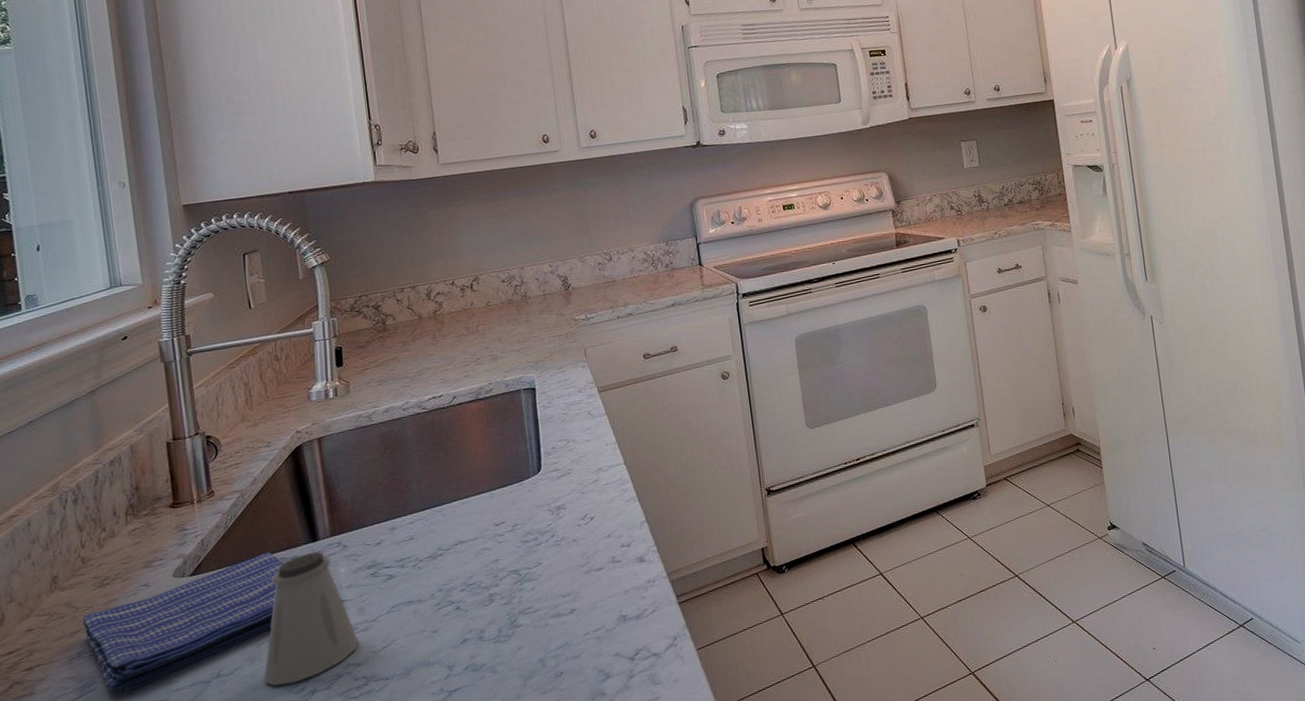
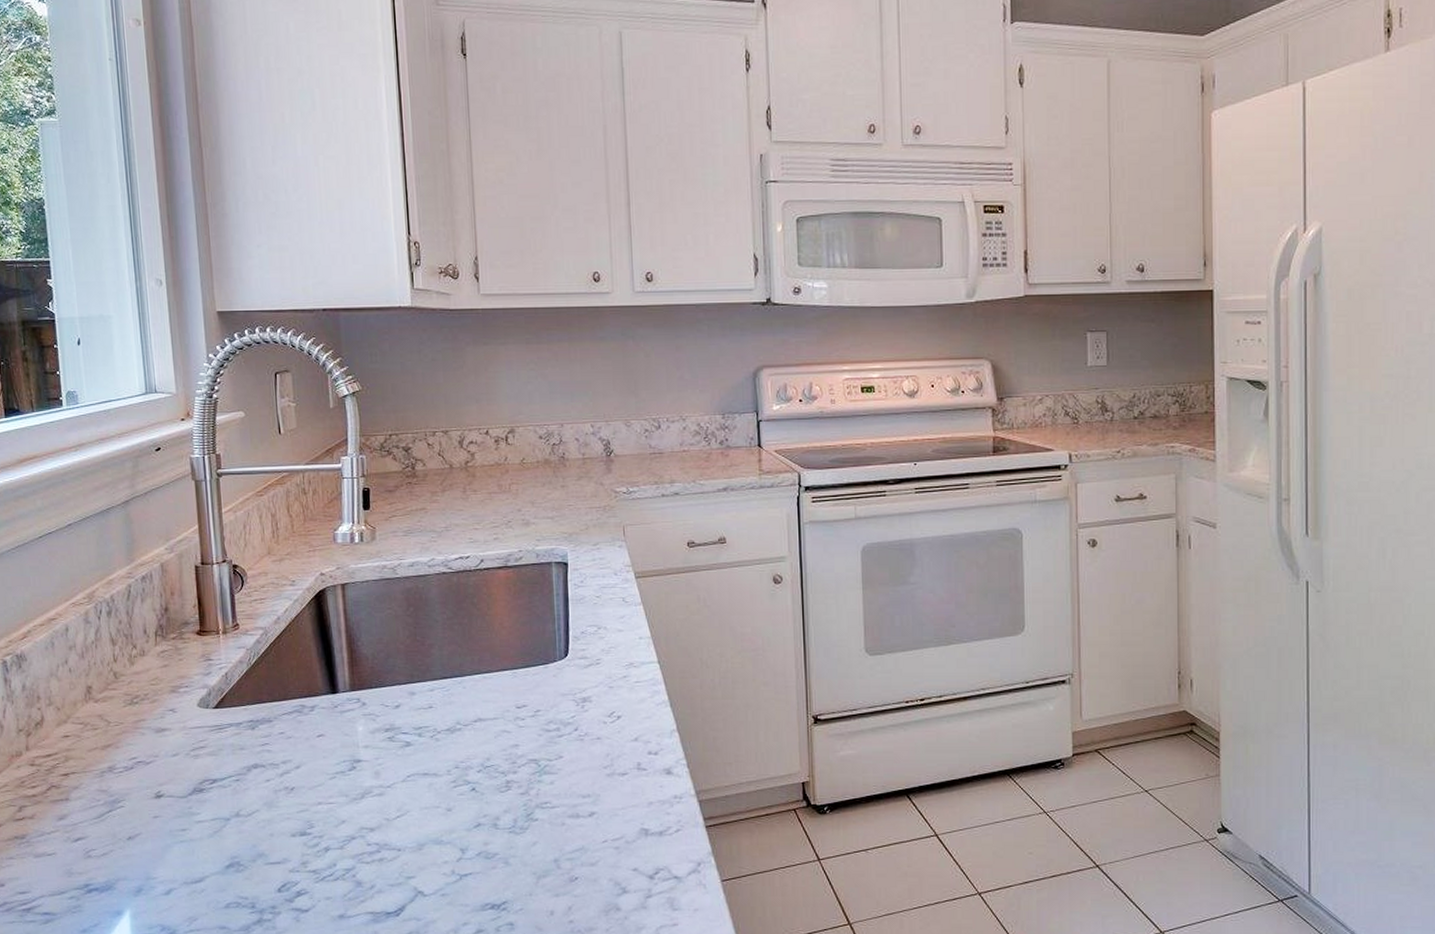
dish towel: present [82,551,284,691] -> none [114,696,304,814]
saltshaker: present [264,551,358,687] -> none [280,704,373,837]

